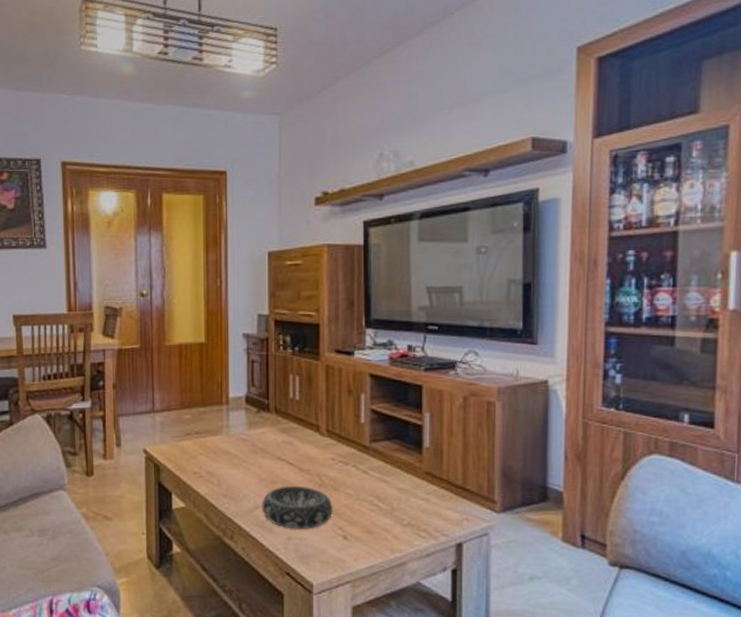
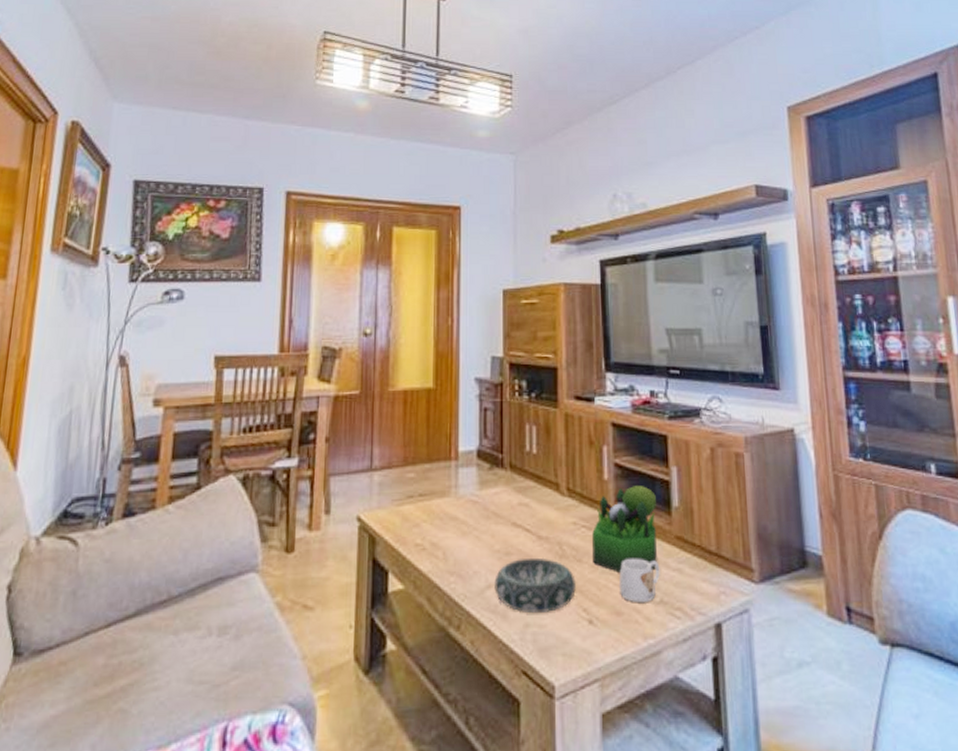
plant: none [349,429,408,500] -> present [592,486,657,573]
mug: none [372,488,409,525] -> present [619,558,660,603]

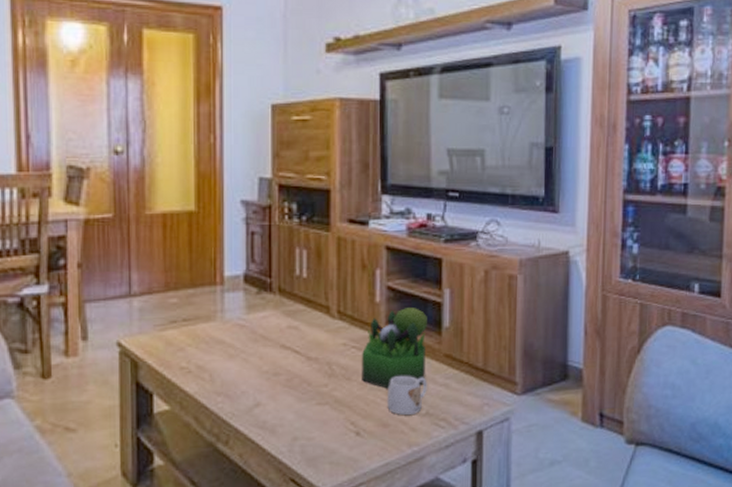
decorative bowl: present [494,557,576,612] -> none [263,377,344,427]

